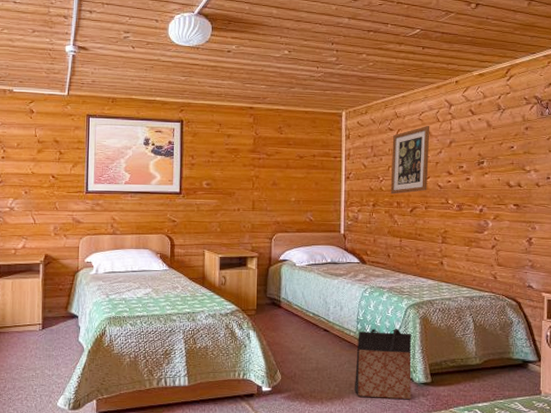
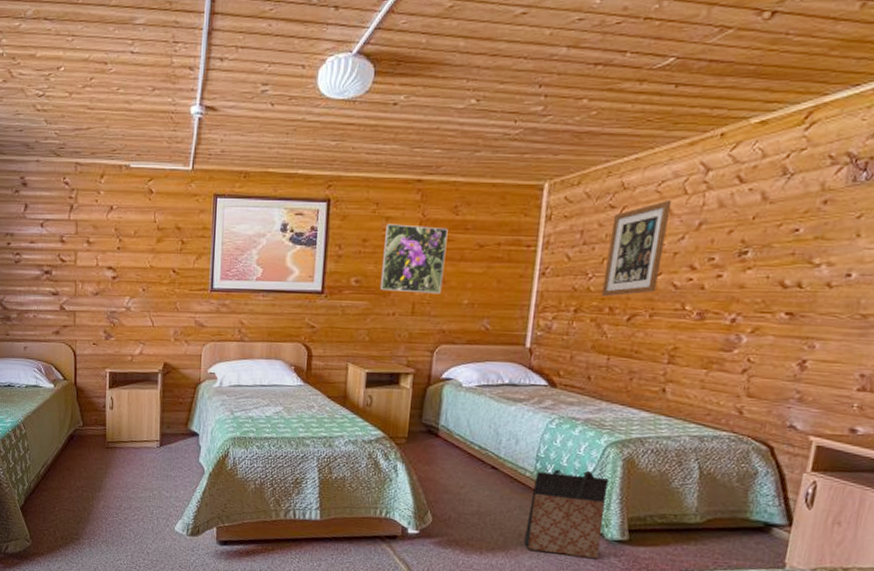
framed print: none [226,140,275,194] -> present [379,224,448,294]

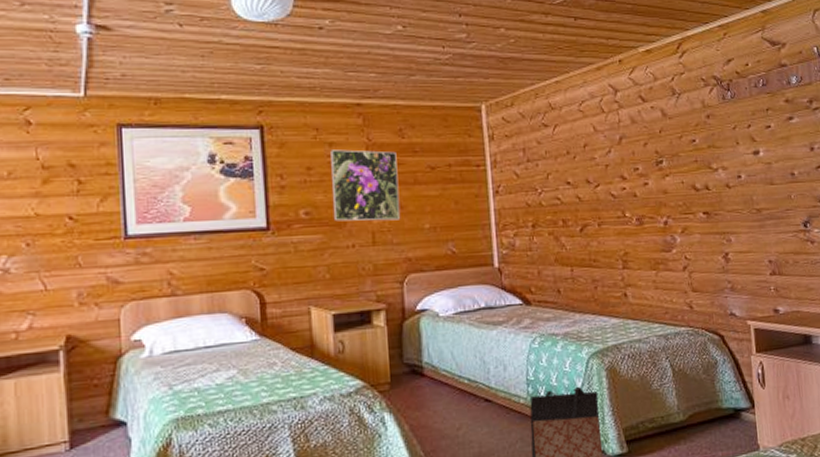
wall art: present [601,199,672,297] -> none [548,117,598,210]

